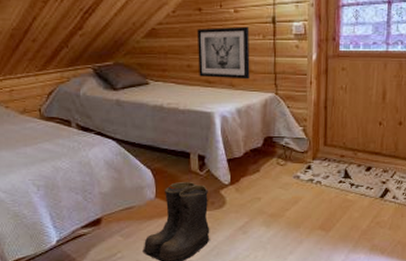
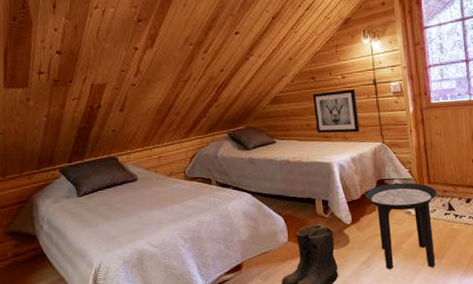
side table: none [249,141,333,239] -> present [365,182,437,269]

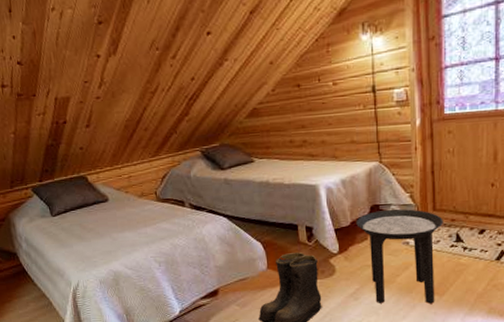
wall art: present [312,89,360,134] -> none [297,98,352,152]

